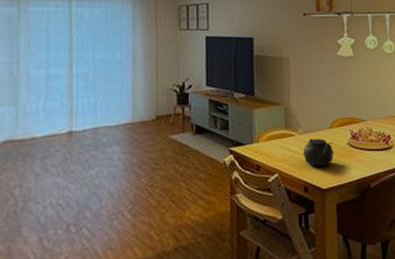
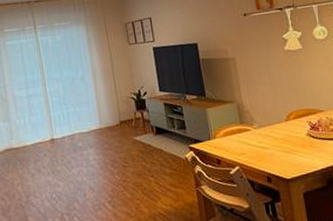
teapot: present [303,138,334,168] -> none [261,131,294,159]

